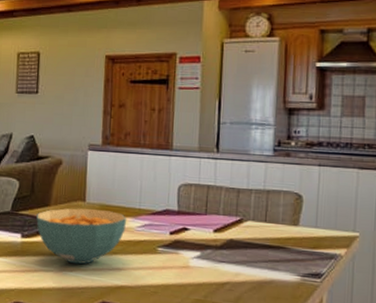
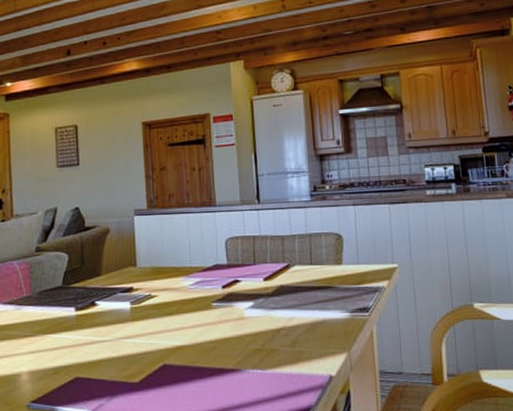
cereal bowl: present [36,208,127,265] -> none [89,272,180,331]

